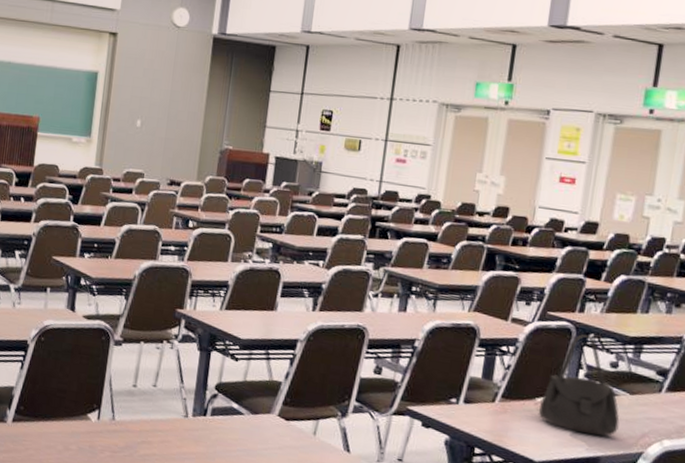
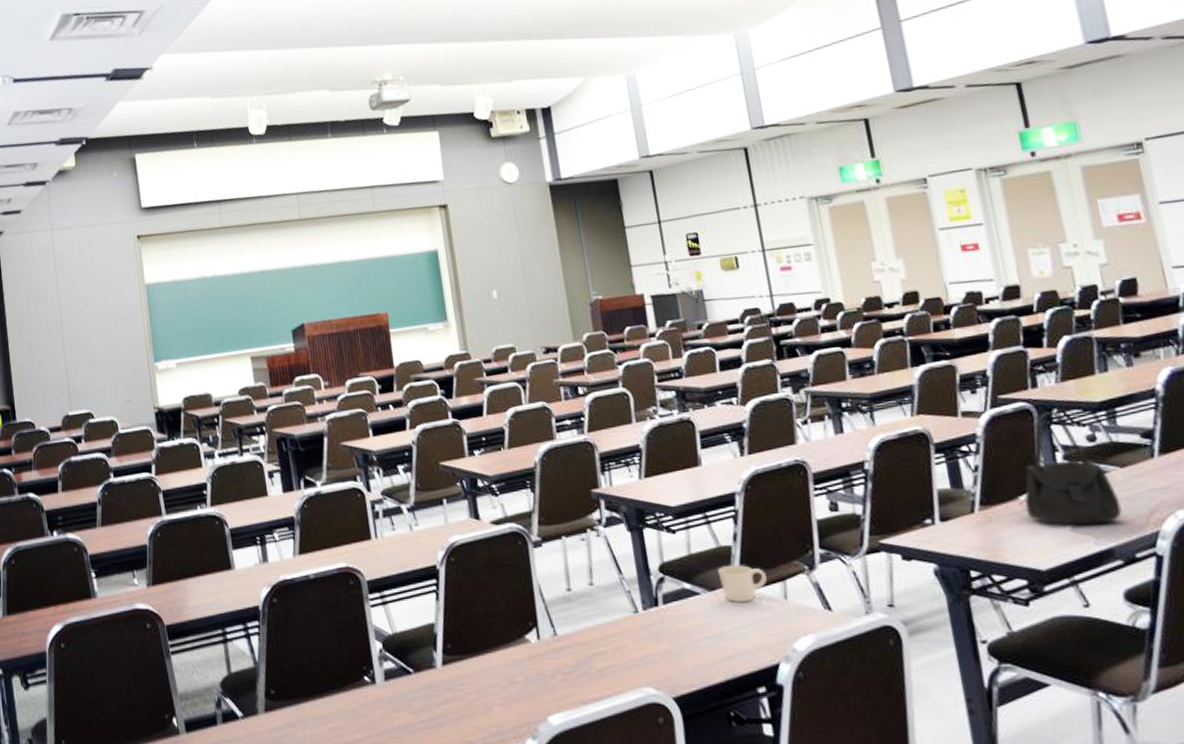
mug: none [263,397,304,430] -> present [717,564,767,602]

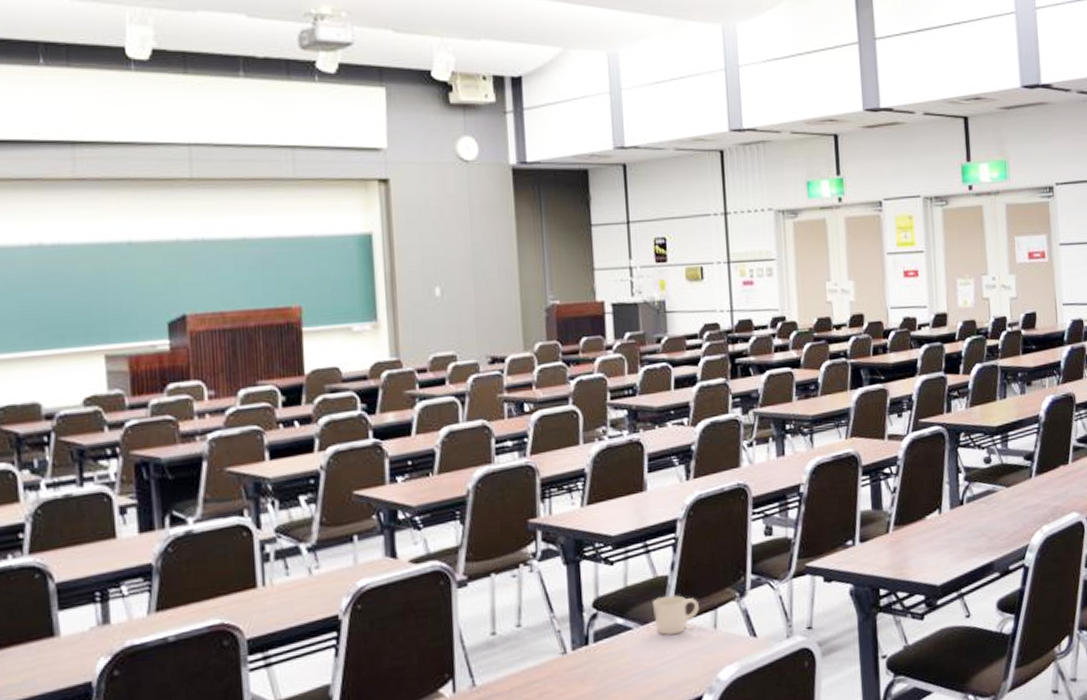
handbag: present [1023,411,1122,525] -> none [929,435,1003,542]

